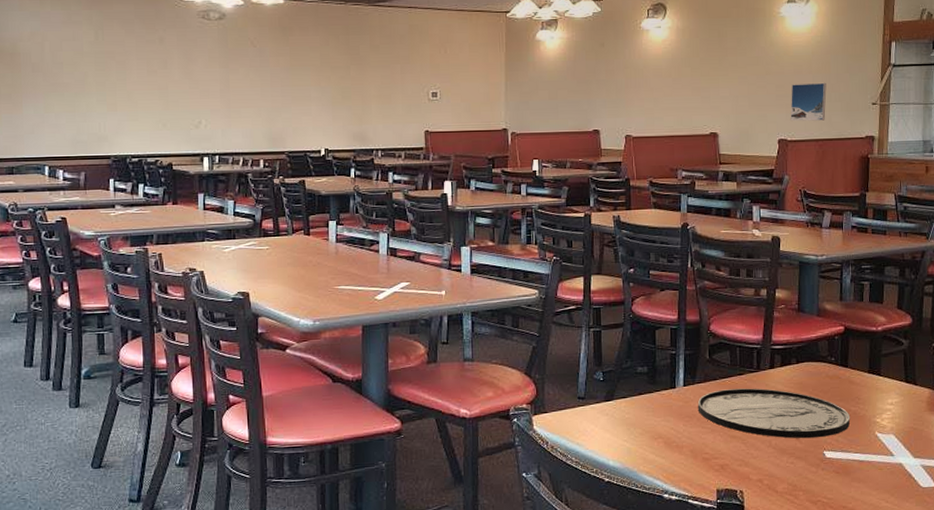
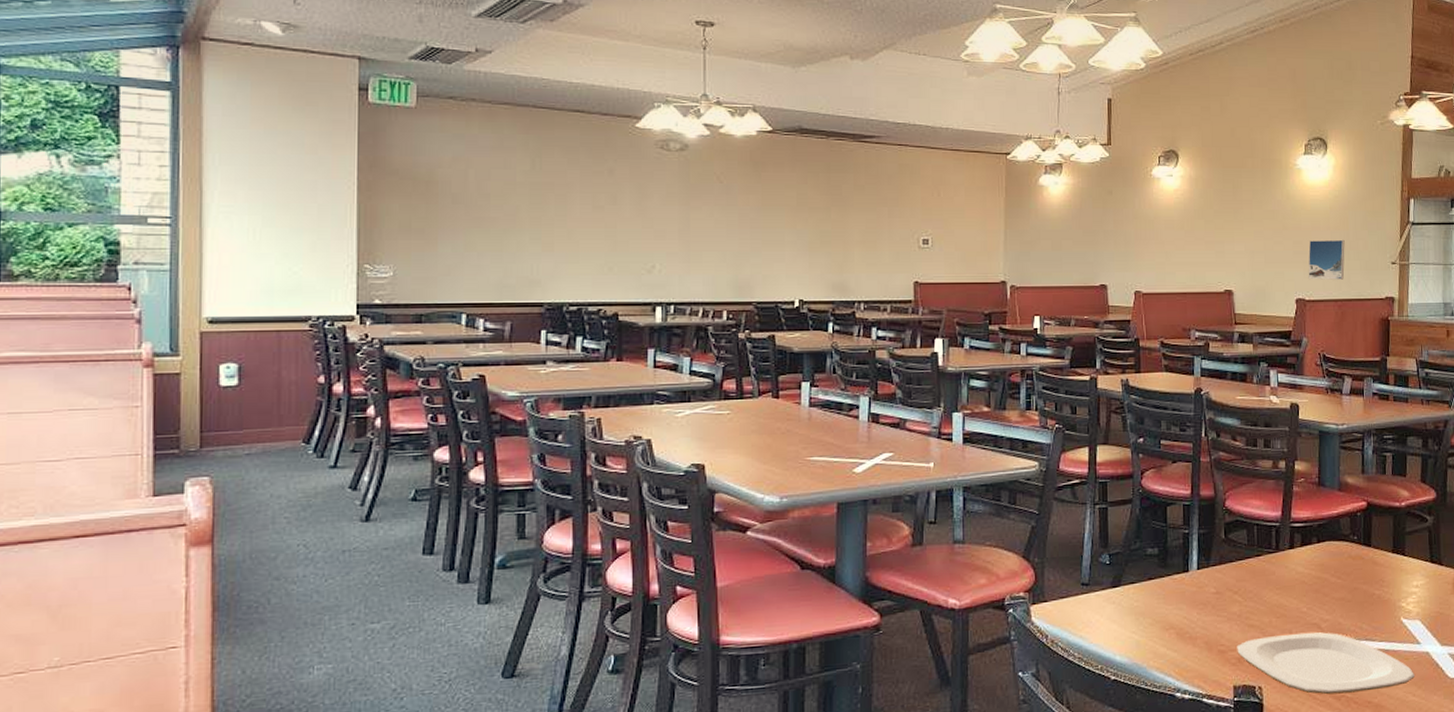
plate: present [697,388,851,439] -> none [1212,570,1375,627]
plate: none [720,444,888,499] -> present [1237,632,1415,695]

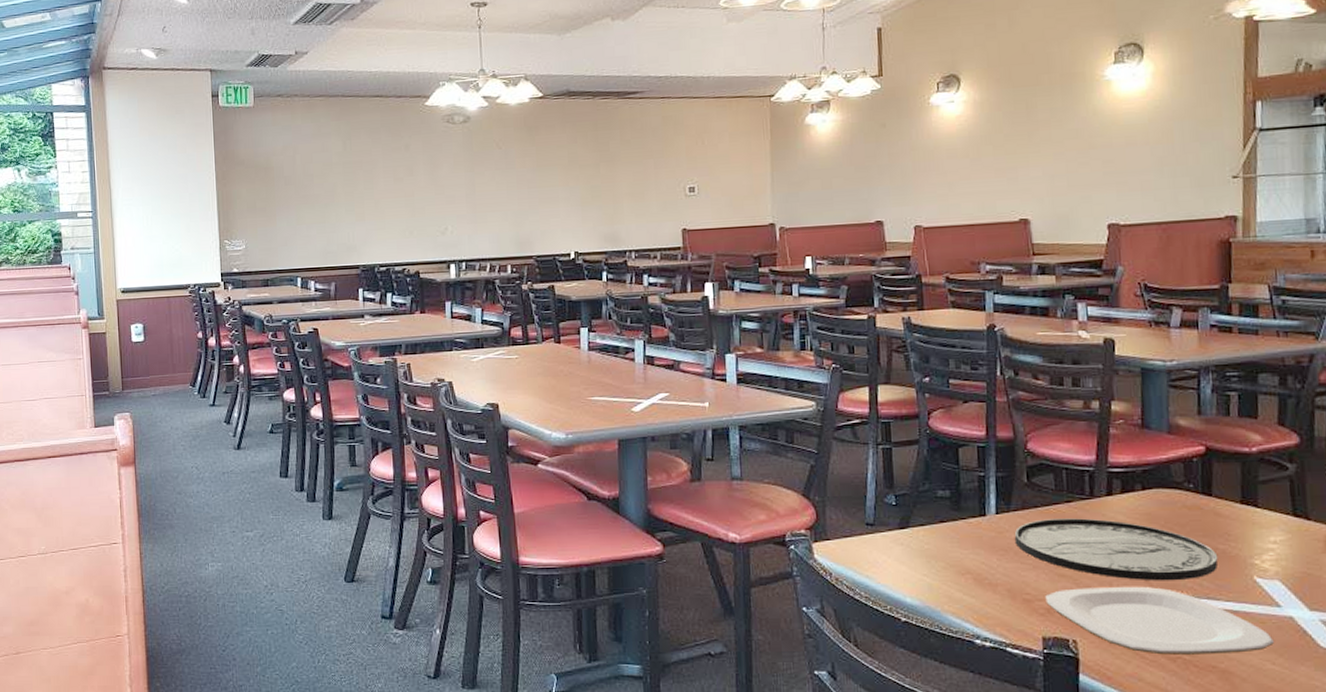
plate: none [1212,570,1375,627] -> present [1014,518,1218,581]
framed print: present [1308,239,1345,280] -> none [1122,154,1170,202]

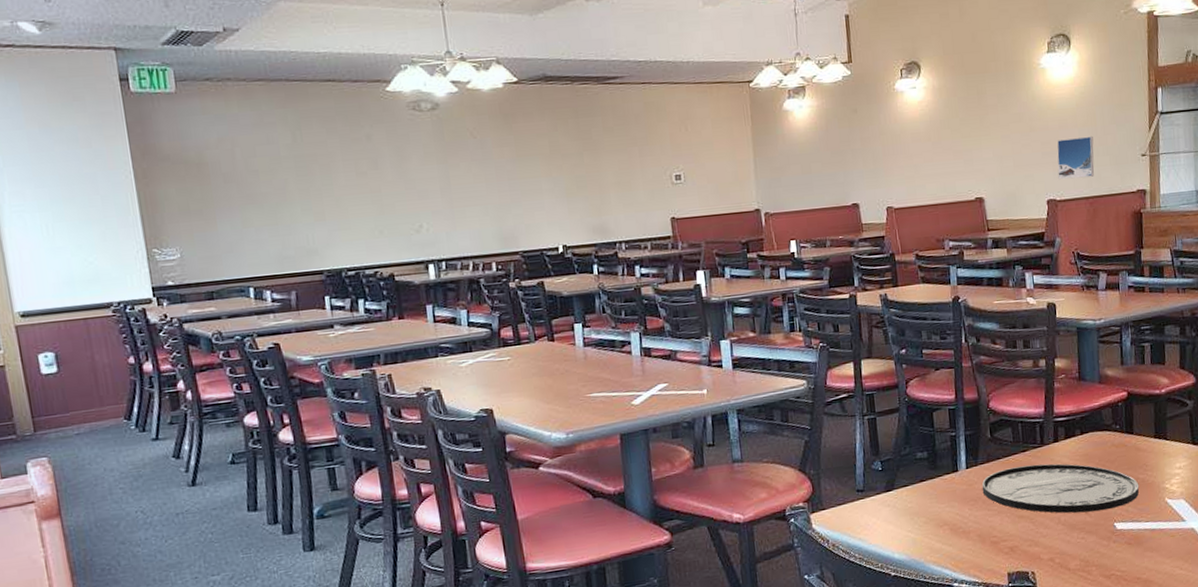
plate: present [1045,586,1274,655] -> none [1008,517,1181,575]
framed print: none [1122,154,1170,202] -> present [1057,136,1094,180]

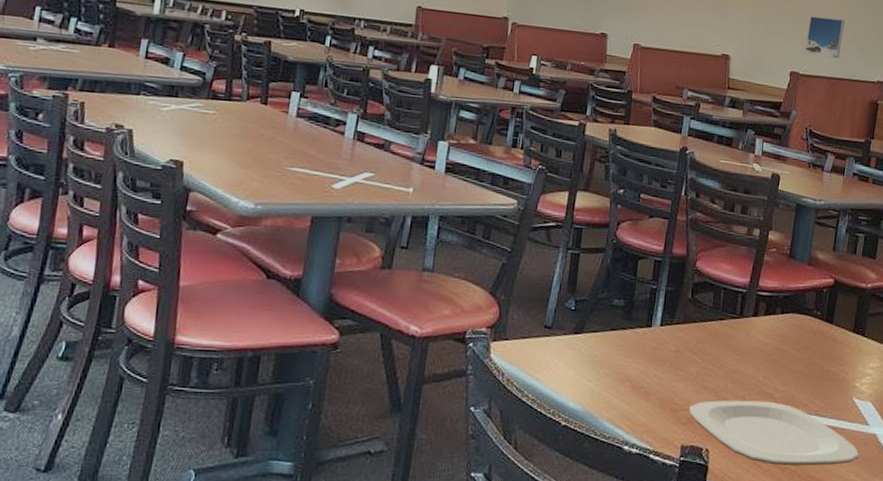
plate: present [982,463,1139,514] -> none [672,334,830,398]
plate: none [1008,517,1181,575] -> present [689,400,859,466]

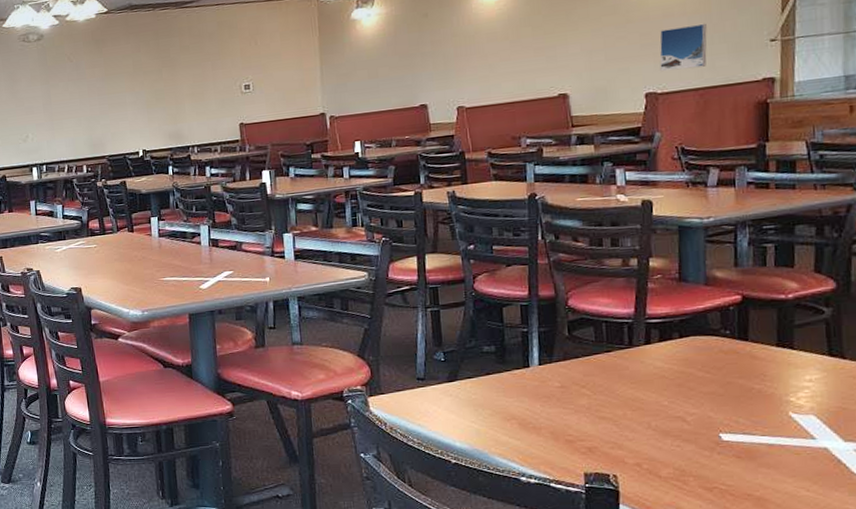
plate: present [689,400,859,466] -> none [586,425,808,486]

